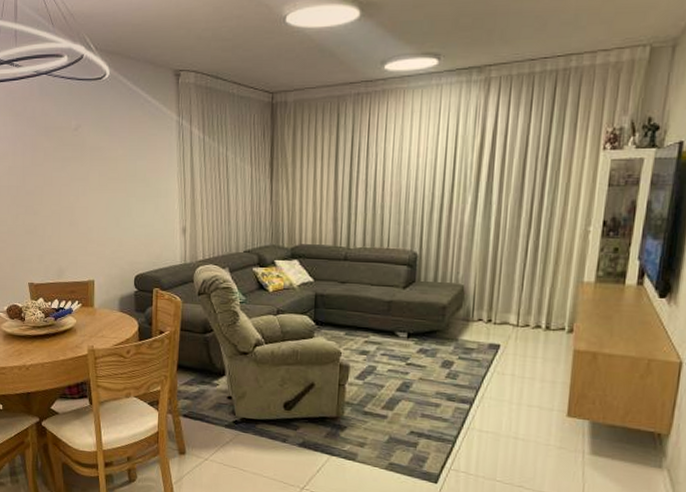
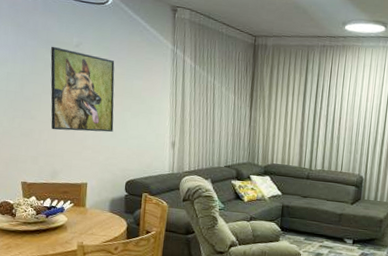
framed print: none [50,133,119,225] -> present [50,46,115,132]

